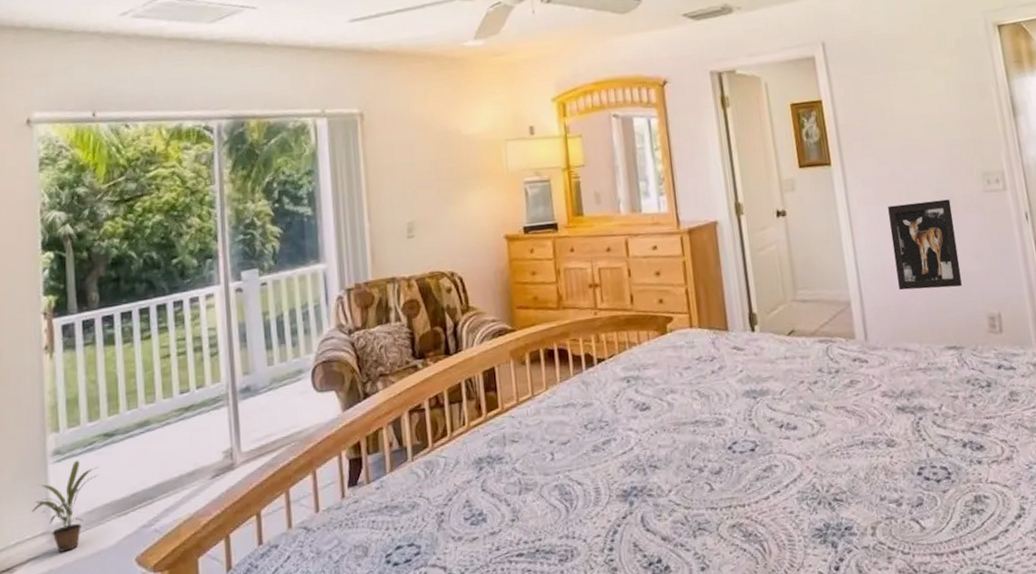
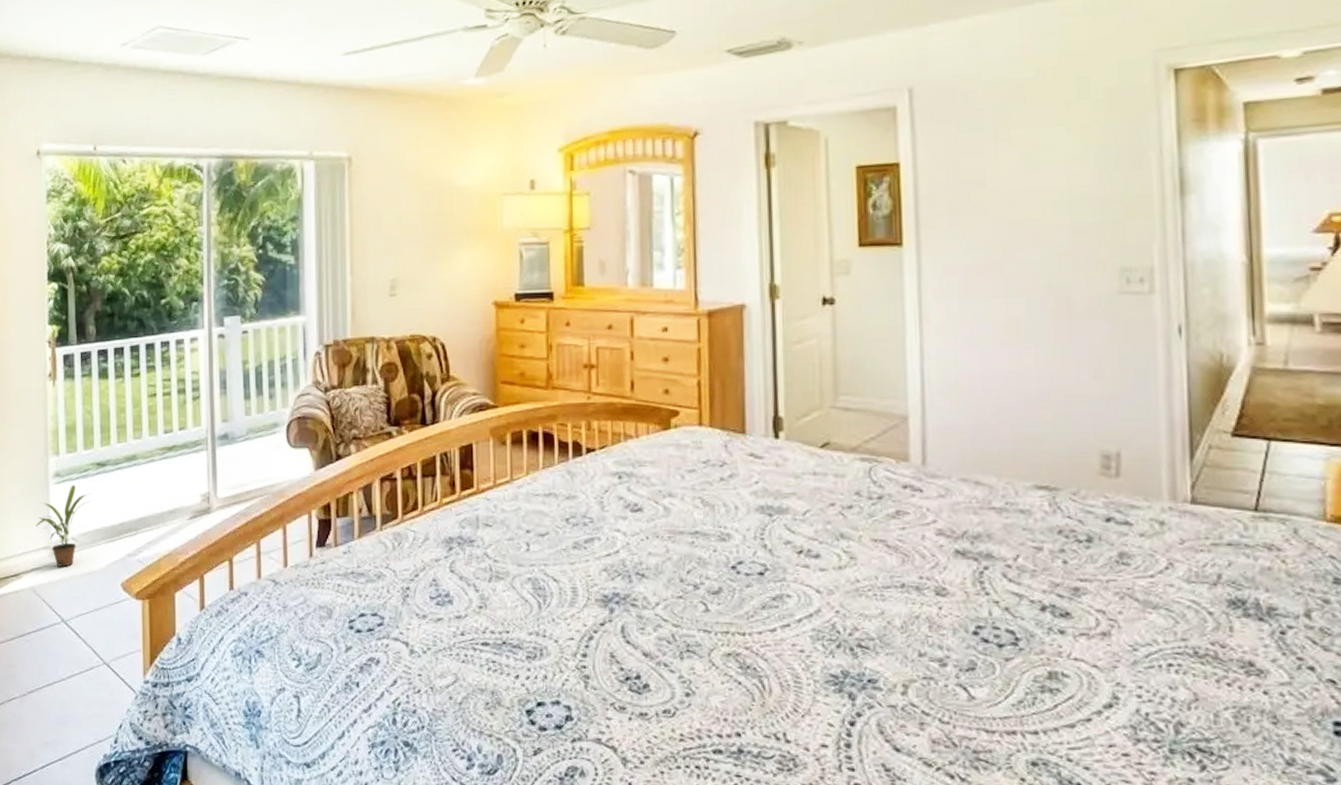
wall art: present [888,199,962,290] -> none [974,299,1069,413]

